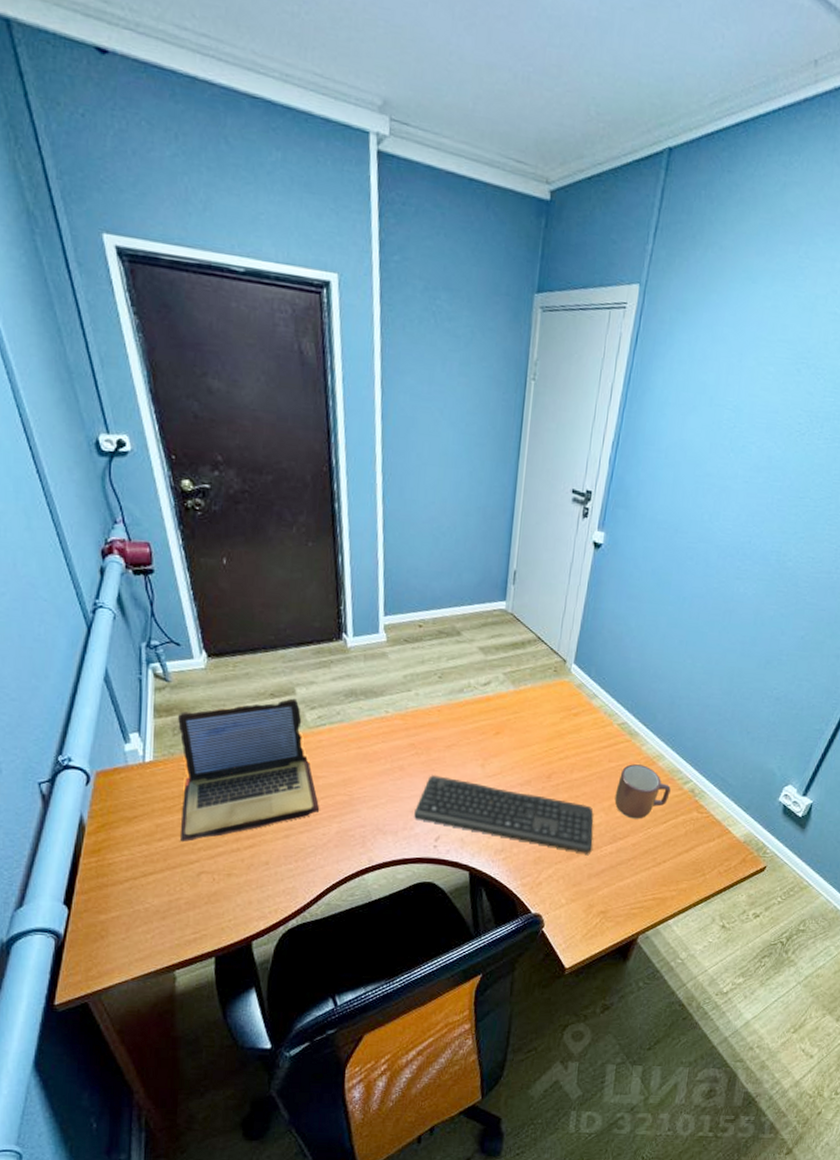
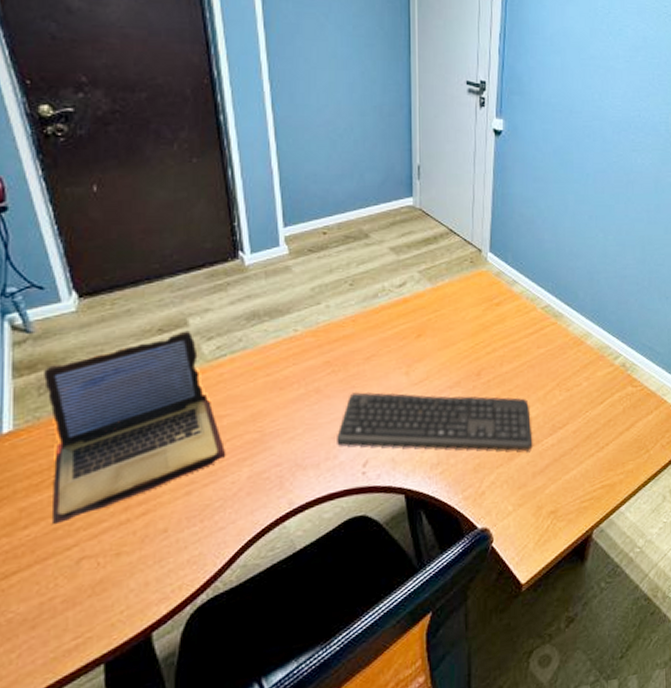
mug: present [614,764,671,820] -> none [548,346,603,405]

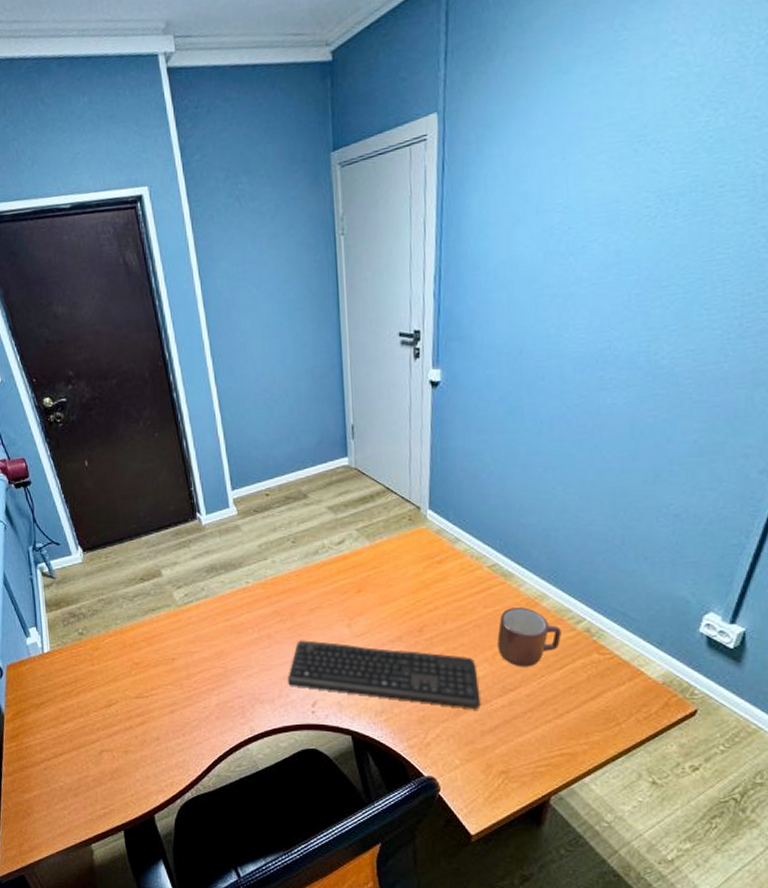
laptop: present [44,330,226,525] -> none [66,580,199,724]
mug: none [548,346,603,405] -> present [497,607,561,667]

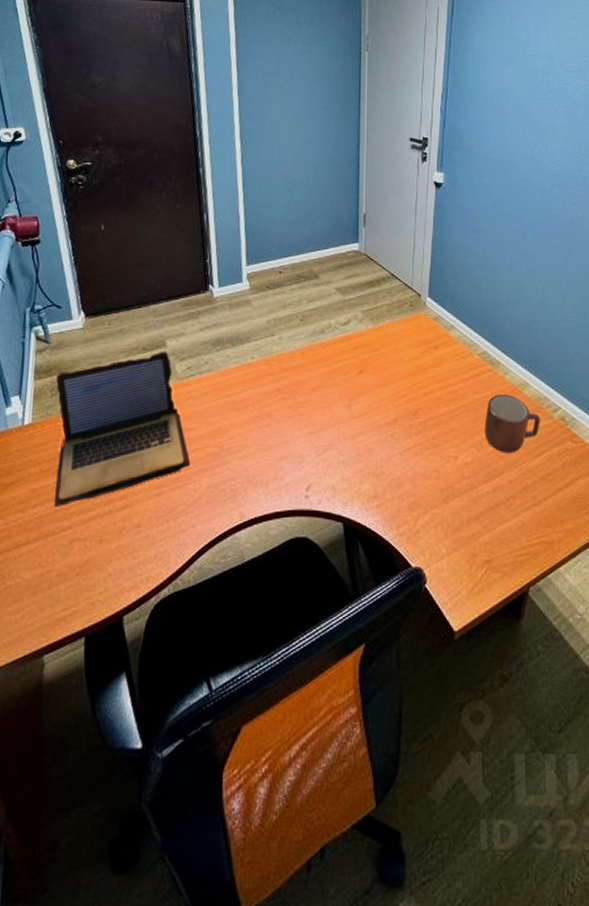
laptop: none [66,580,199,724] -> present [54,351,191,508]
computer keyboard: present [288,639,481,708] -> none [284,418,468,495]

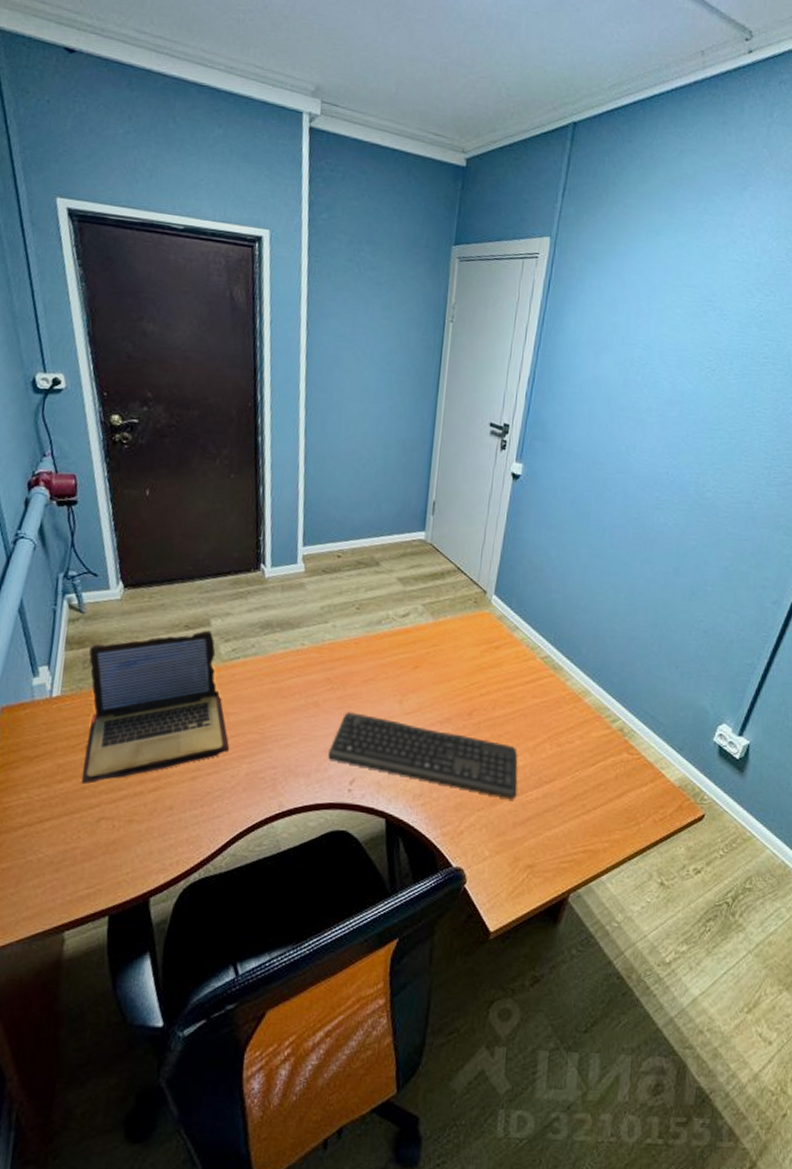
computer keyboard: none [284,418,468,495] -> present [328,711,518,799]
mug: present [484,394,540,454] -> none [539,700,598,761]

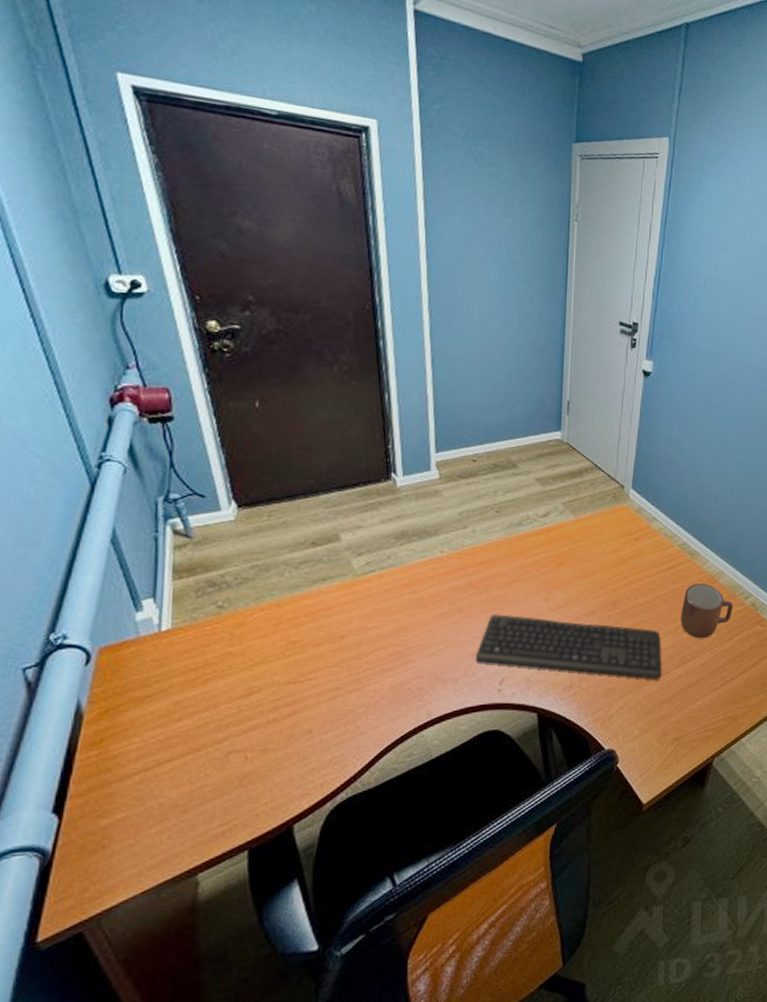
laptop: present [82,630,230,785] -> none [202,545,371,720]
mug: none [539,700,598,761] -> present [680,584,733,639]

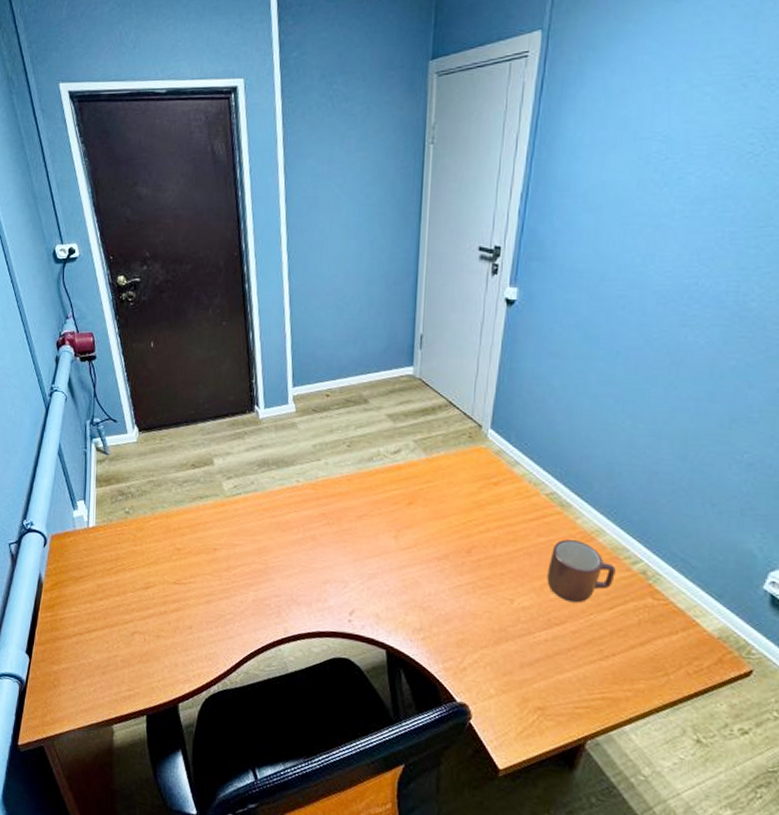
computer keyboard: present [476,613,662,679] -> none [328,545,524,639]

